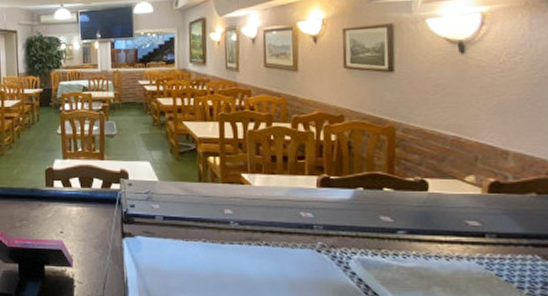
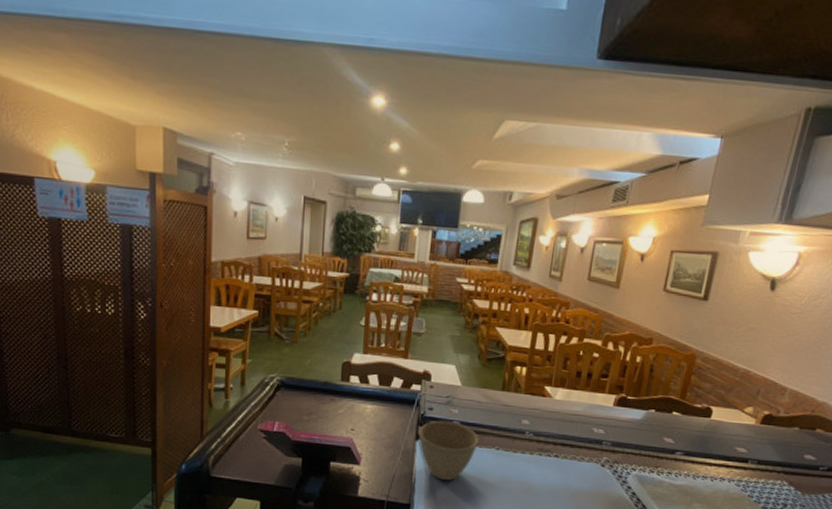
cup: none [125,216,184,277] -> present [419,420,479,481]

